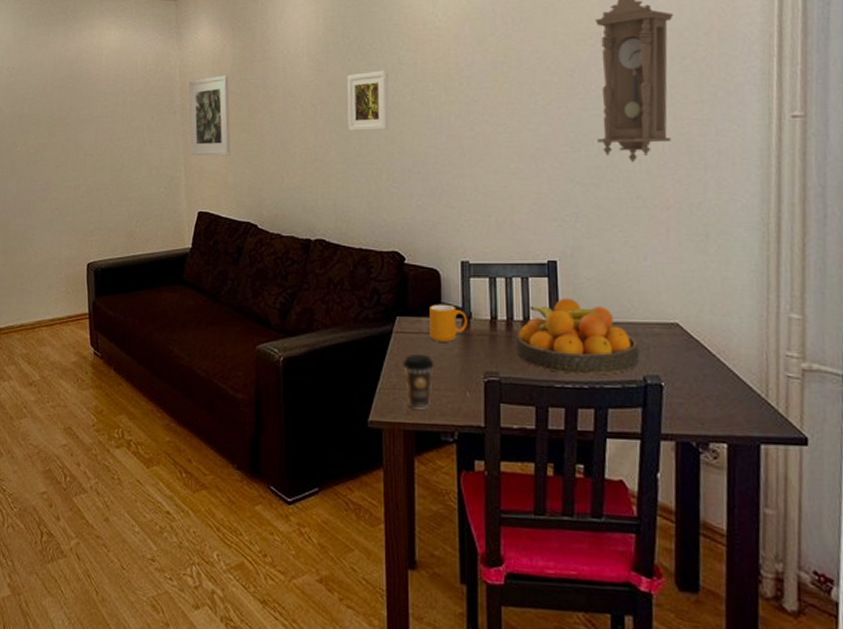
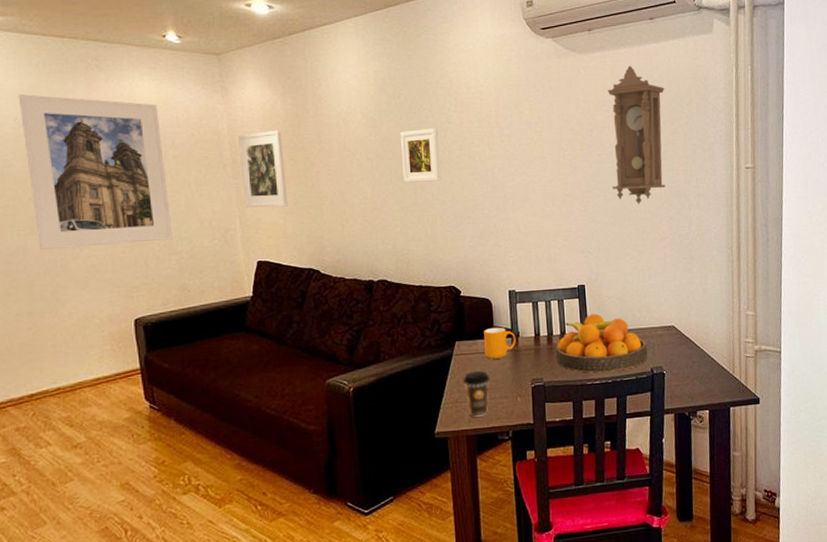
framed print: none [11,45,125,191] -> present [18,94,172,249]

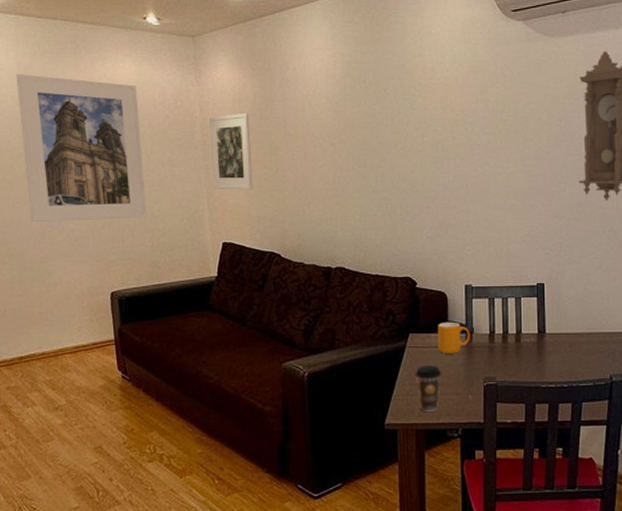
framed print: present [400,129,441,183] -> none [363,115,402,169]
fruit bowl: present [555,313,648,373] -> none [509,314,608,376]

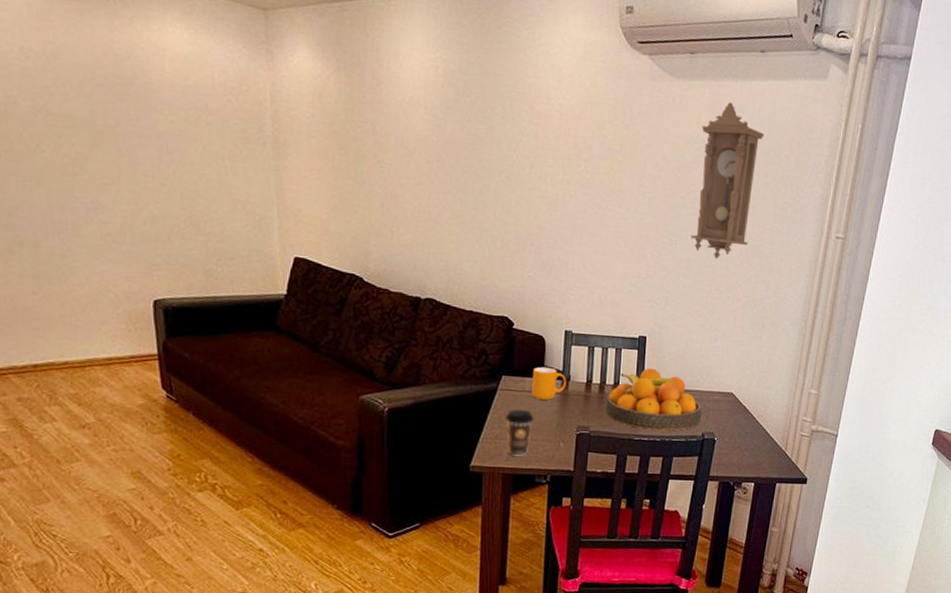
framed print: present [16,74,146,222] -> none [25,19,201,218]
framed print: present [210,113,253,190] -> none [282,110,334,202]
fruit bowl: none [509,314,608,376] -> present [605,368,703,431]

